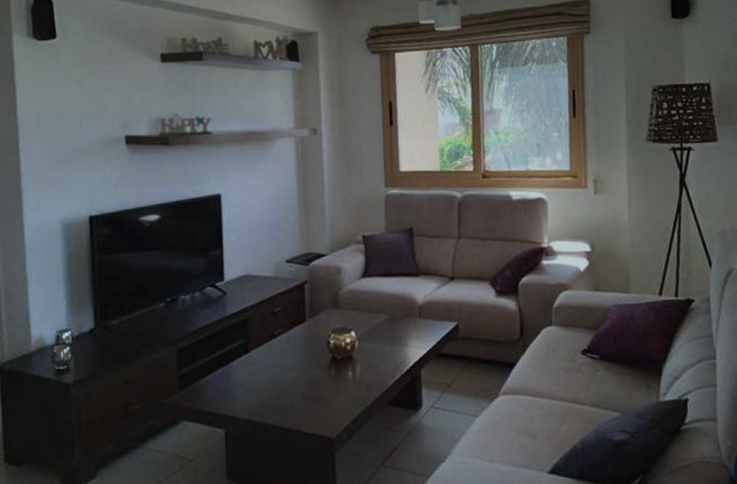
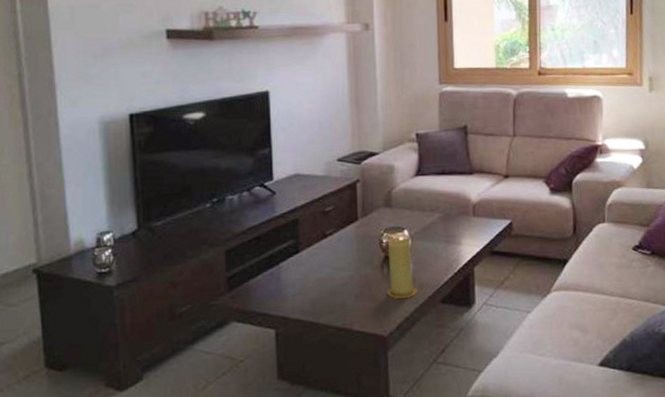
candle: none [334,340,365,400] -> present [386,238,418,298]

